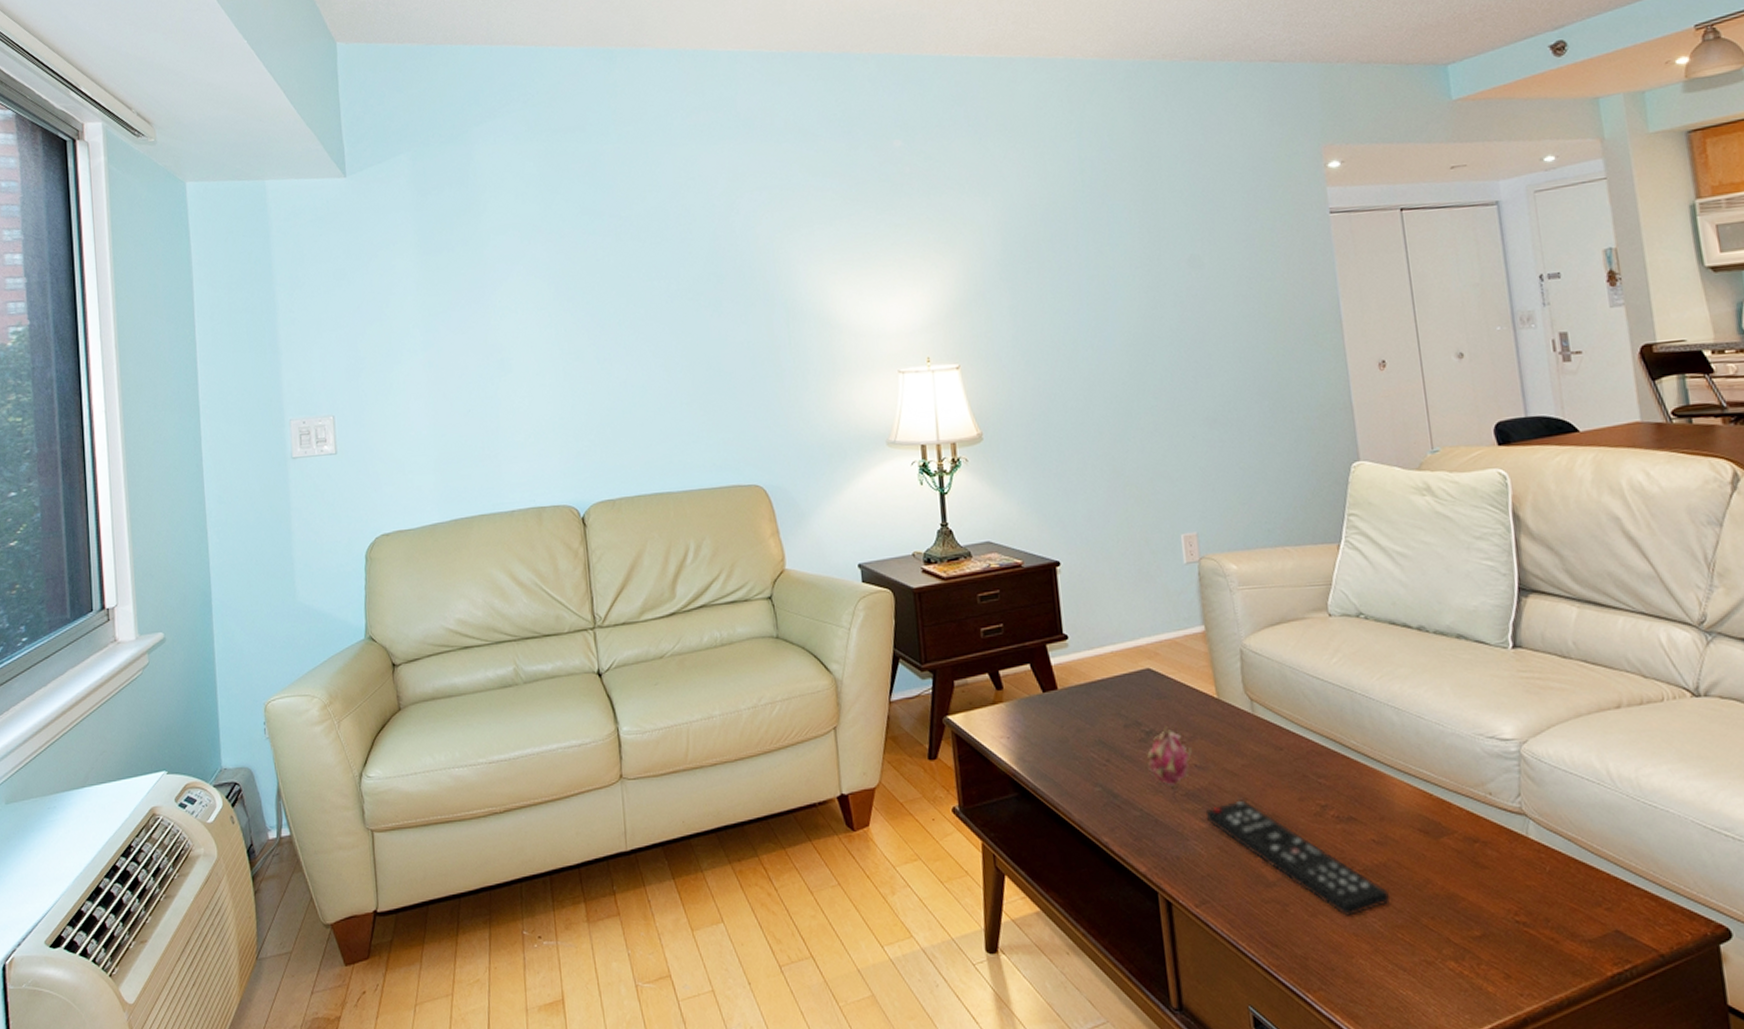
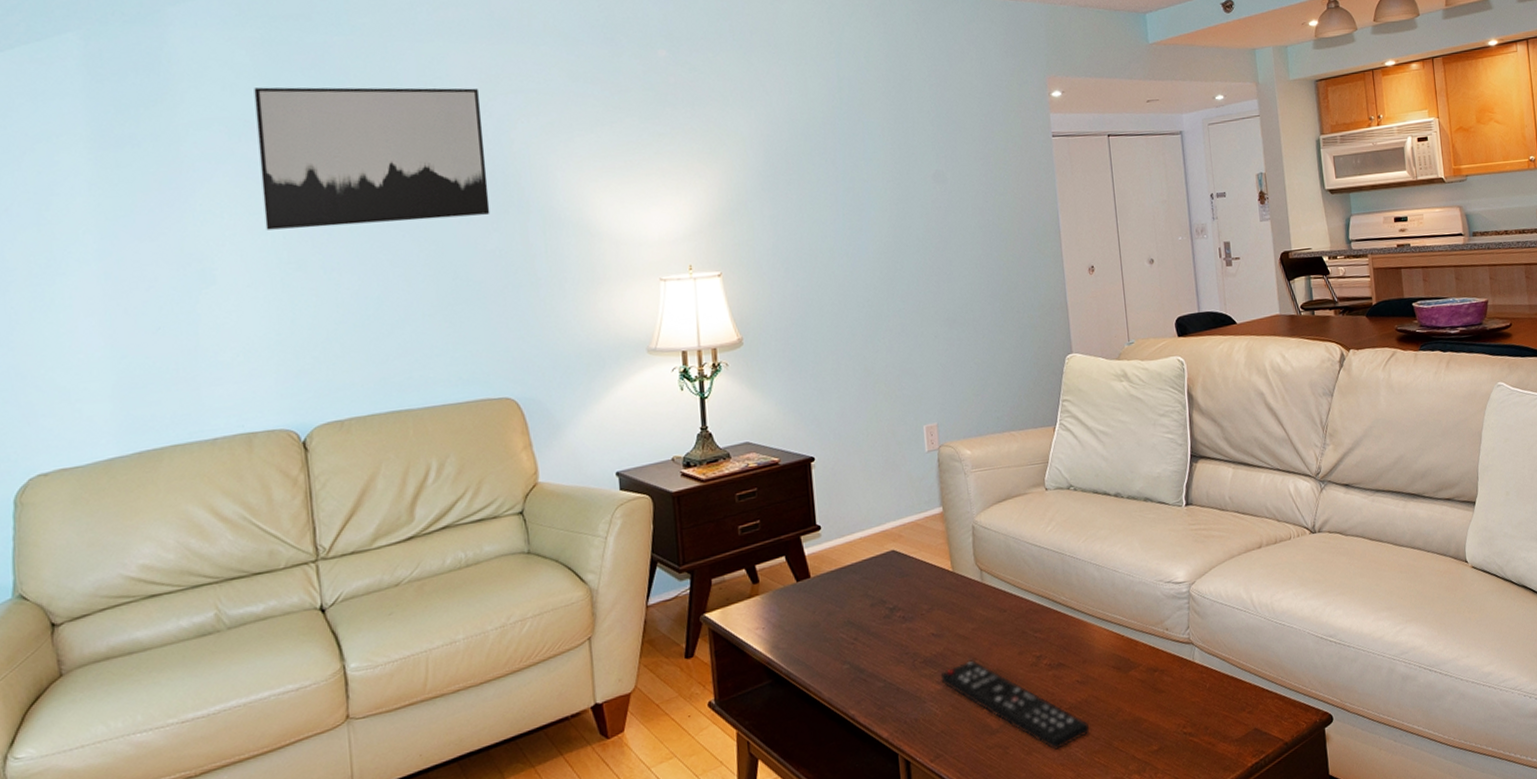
wall art: none [540,186,739,324] -> present [254,87,490,230]
fruit: present [1146,725,1192,787] -> none [890,600,930,656]

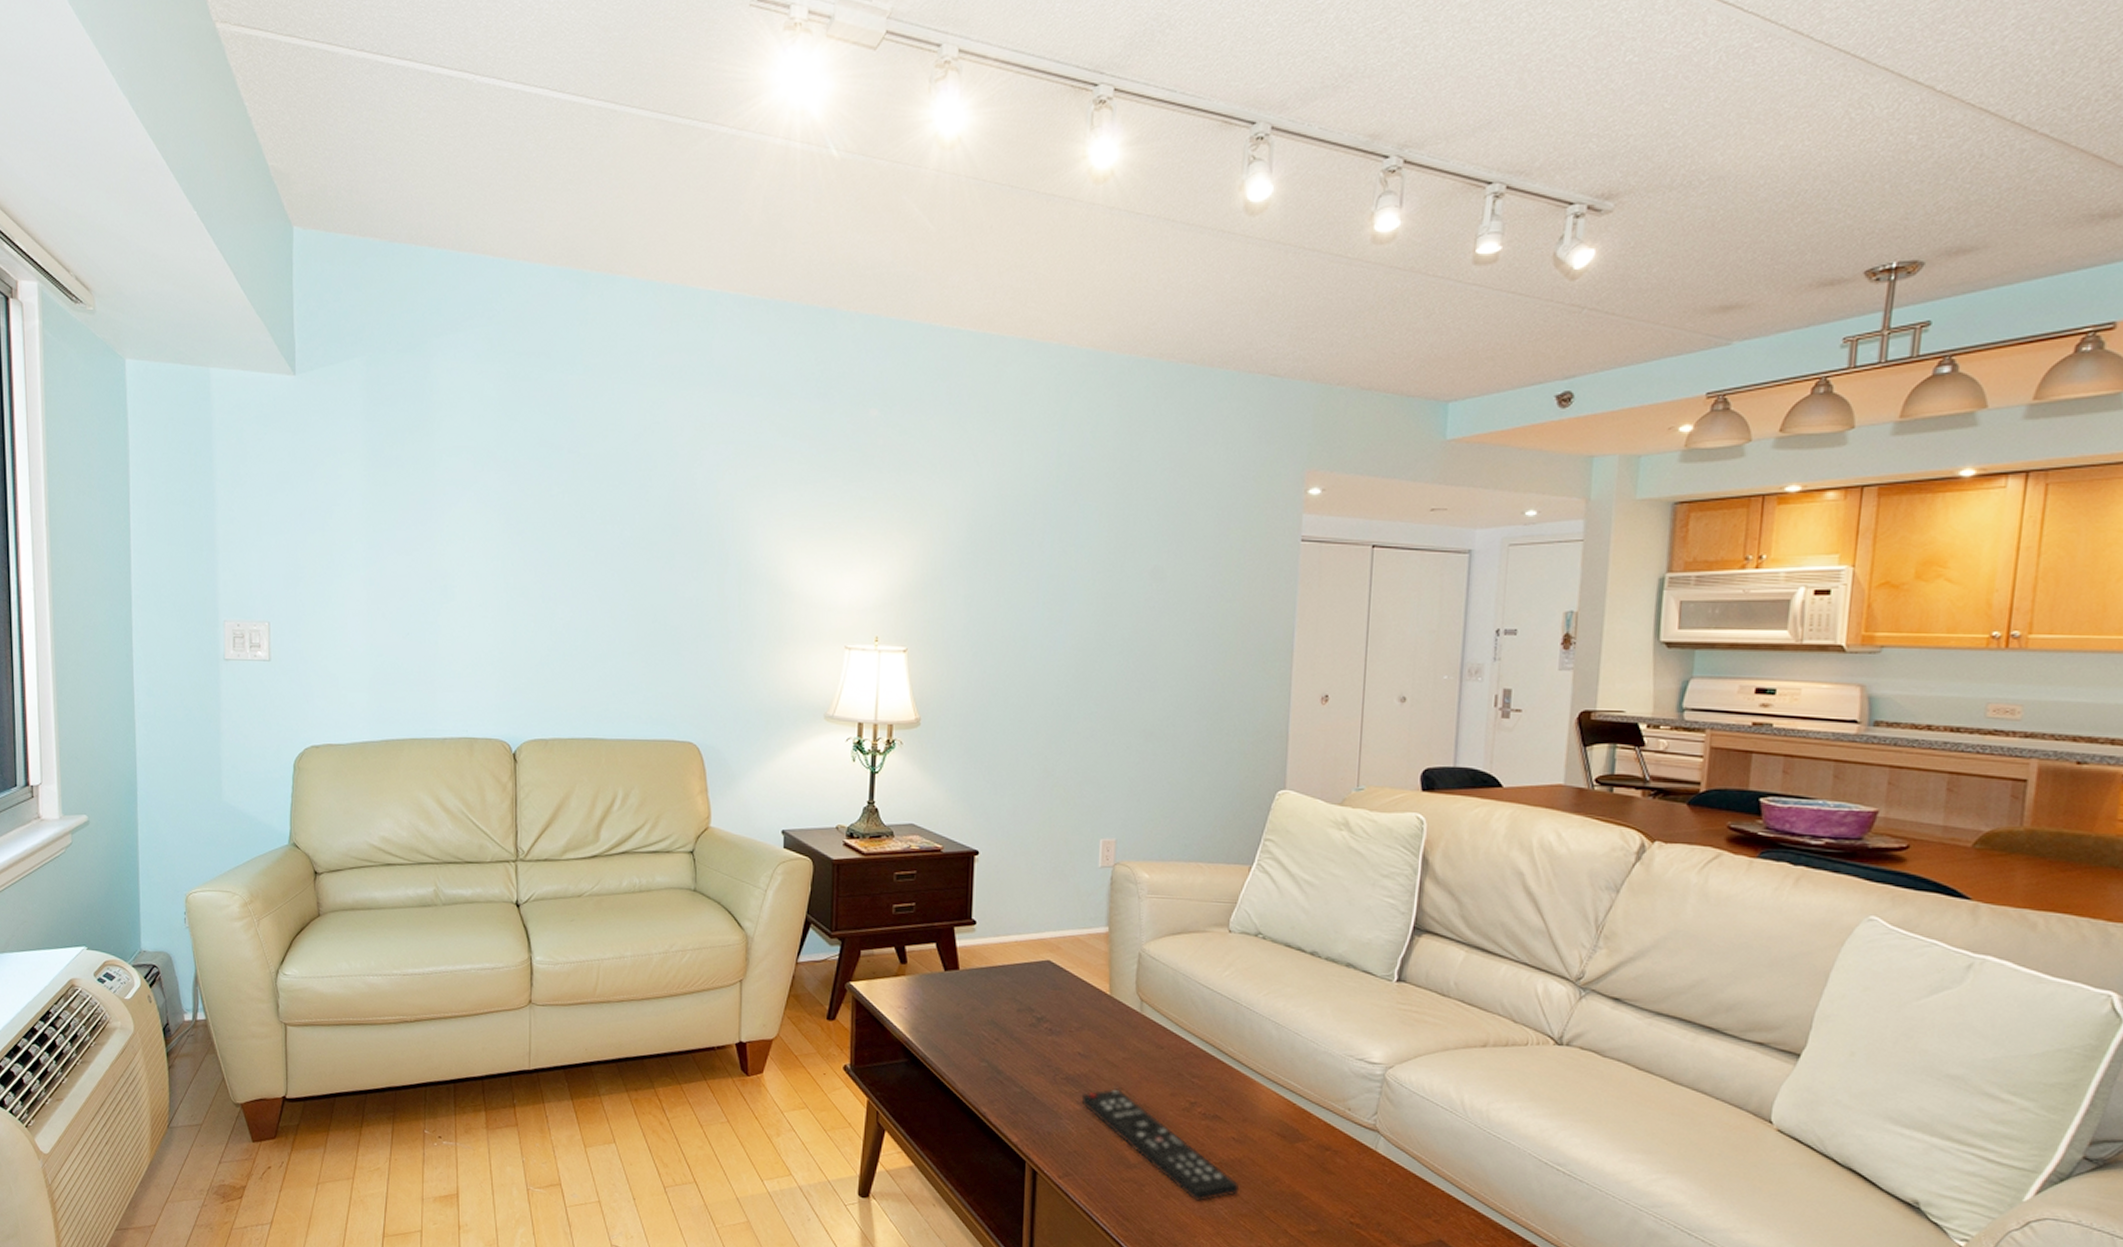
wall art: present [254,87,490,230] -> none [498,420,693,562]

